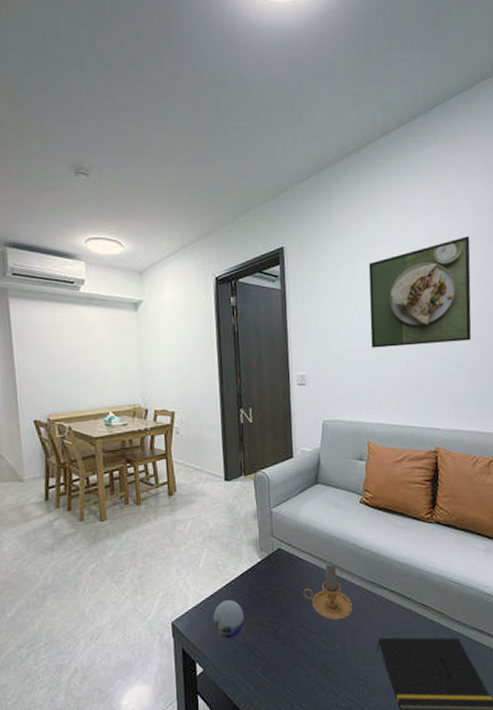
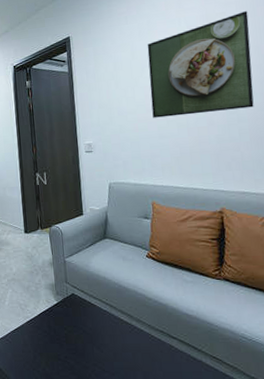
decorative orb: present [212,600,245,639] -> none [17,335,44,368]
candle: present [303,561,353,620] -> none [96,308,144,362]

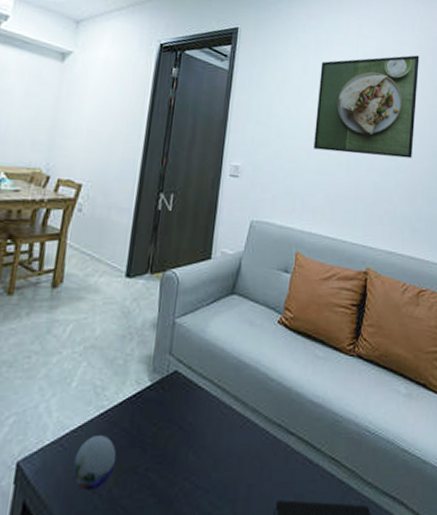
decorative orb: none [17,335,44,368] -> present [72,435,117,491]

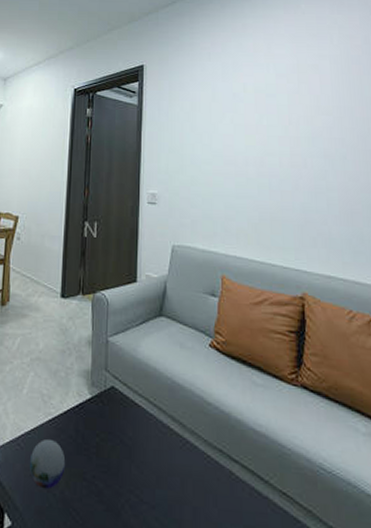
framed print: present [314,55,419,159] -> none [230,67,345,176]

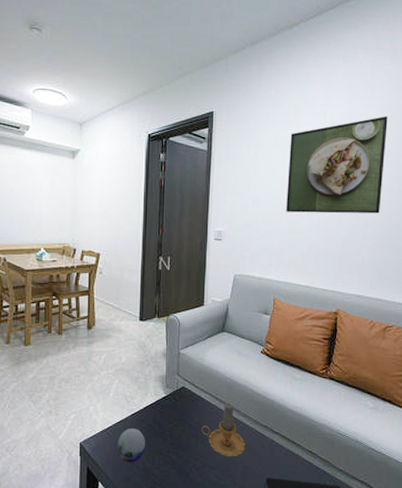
candle: none [136,412,195,492] -> present [201,403,246,456]
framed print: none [230,67,345,176] -> present [286,116,388,214]

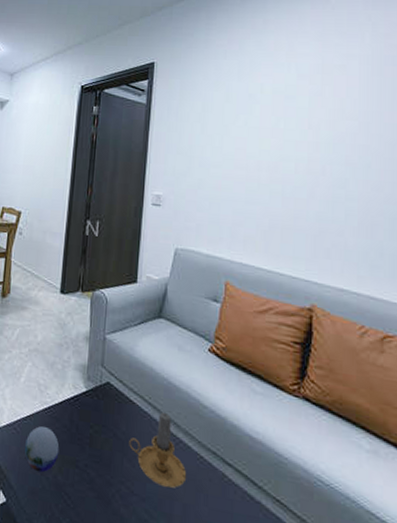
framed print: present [286,116,388,214] -> none [241,68,373,186]

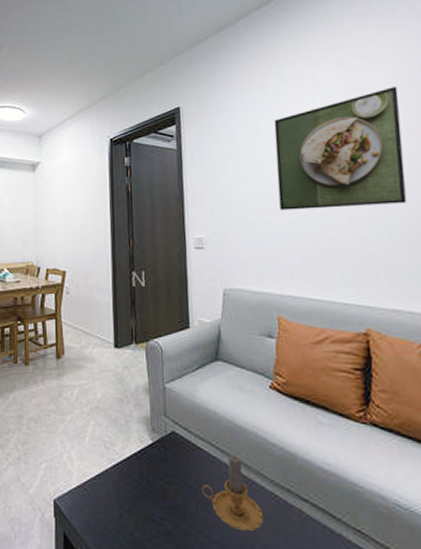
decorative orb: present [24,426,60,473] -> none [97,484,133,531]
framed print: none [241,68,373,186] -> present [273,87,407,210]

